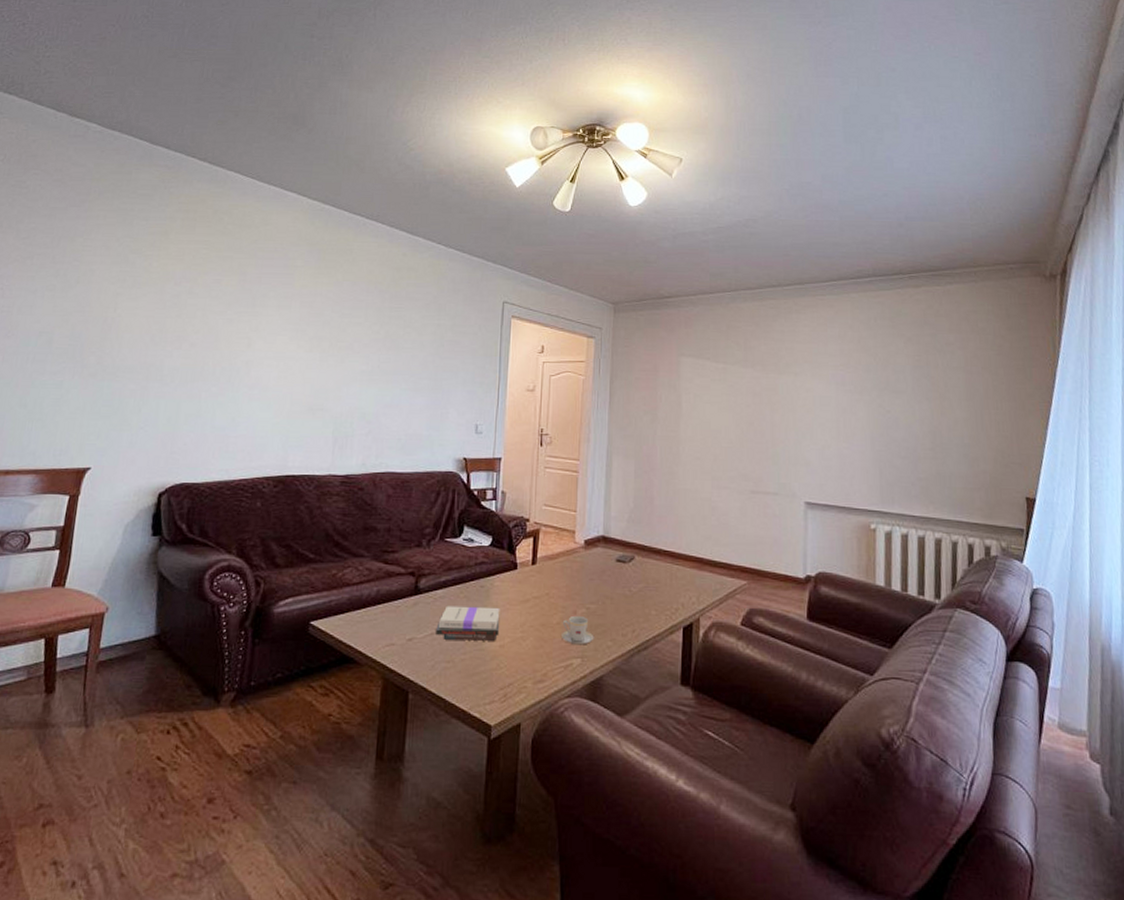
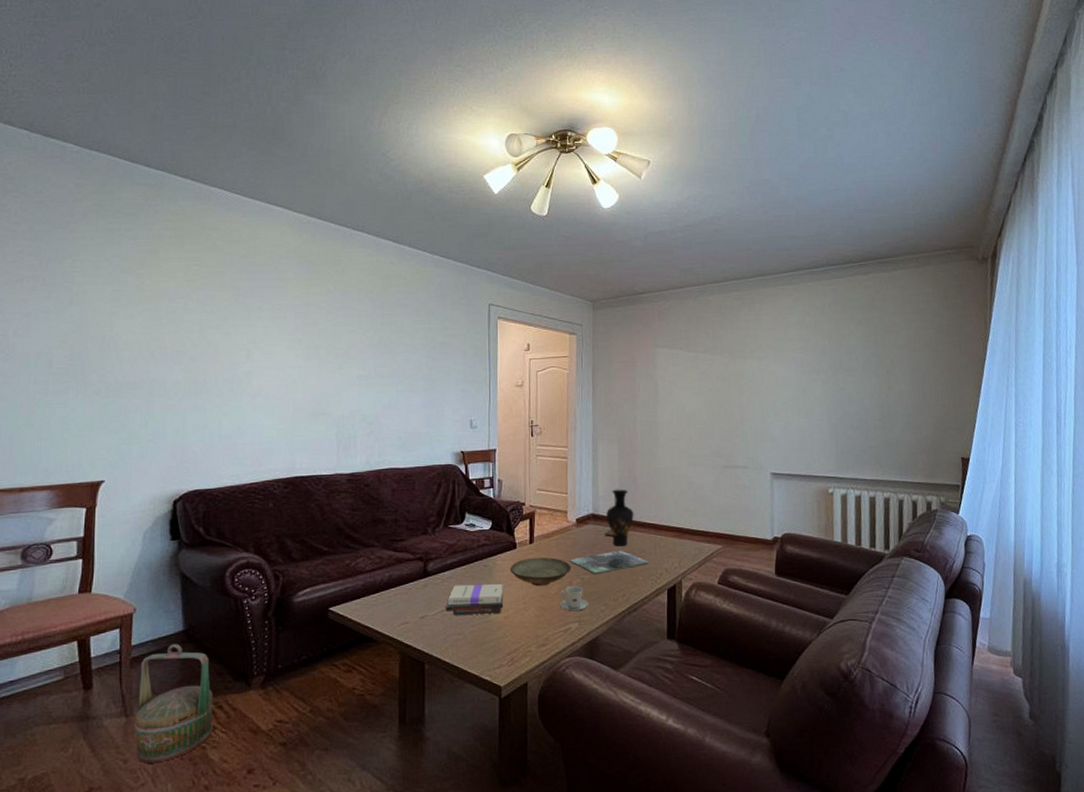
decorative basket: none [92,650,180,782] -> present [134,644,214,764]
decorative bowl: none [509,580,577,613] -> present [511,557,572,586]
magazine: none [574,578,663,604] -> present [569,550,648,574]
vase: none [618,509,649,574] -> present [606,489,634,546]

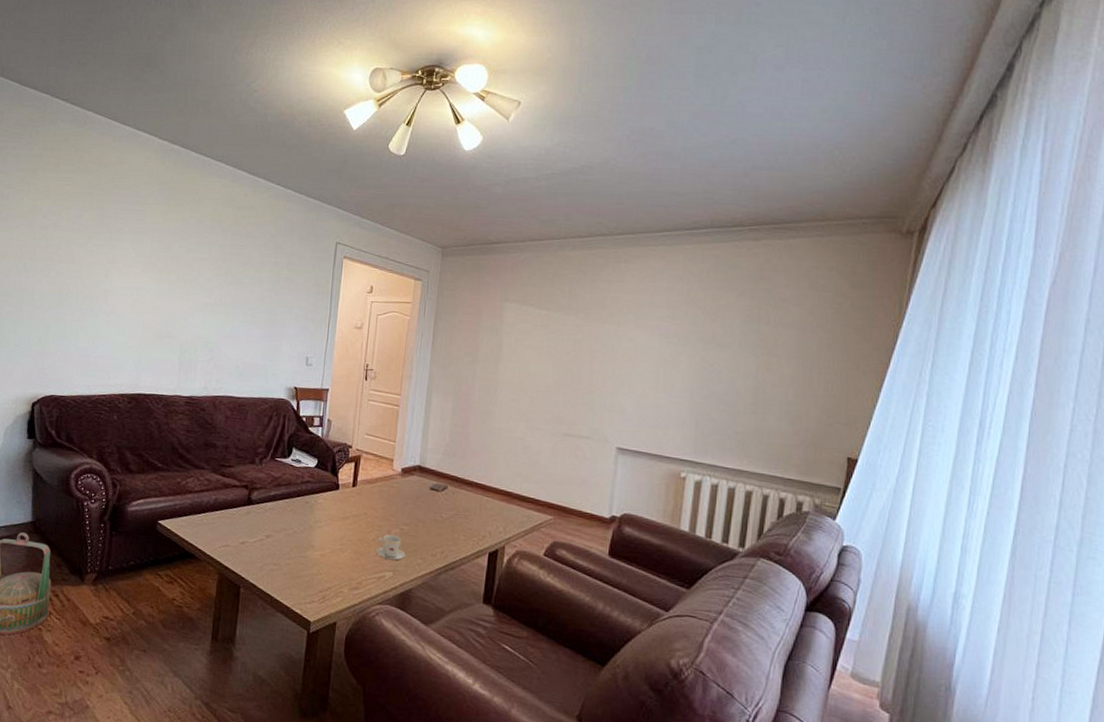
books: present [446,583,504,615] -> none [265,516,323,551]
decorative bowl: present [511,557,572,586] -> none [331,501,392,530]
magazine: present [569,550,648,574] -> none [390,505,472,527]
vase: present [606,489,634,546] -> none [433,443,462,503]

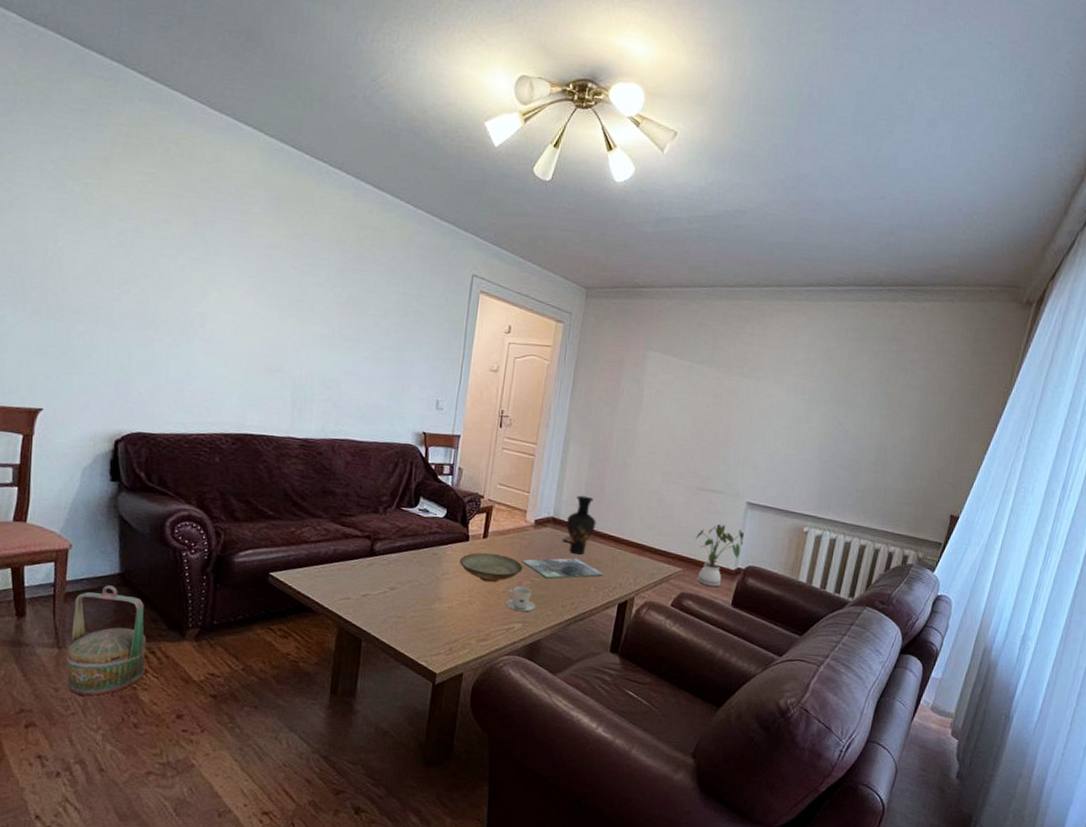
decorative bowl: none [331,501,392,530] -> present [460,552,523,582]
magazine: none [390,505,472,527] -> present [521,557,603,579]
vase: none [433,443,462,503] -> present [566,495,596,555]
house plant: none [565,471,617,536] -> present [696,525,745,587]

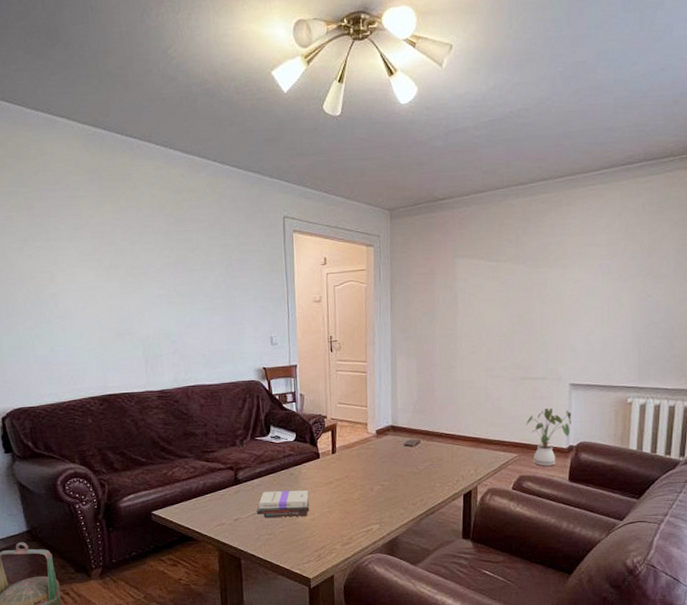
books: none [389,568,451,603] -> present [257,489,310,518]
decorative bowl: present [460,552,523,582] -> none [315,466,372,492]
teacup: present [506,586,536,612] -> none [361,491,389,514]
magazine: present [521,557,603,579] -> none [370,459,446,481]
vase: present [566,495,596,555] -> none [405,401,432,456]

